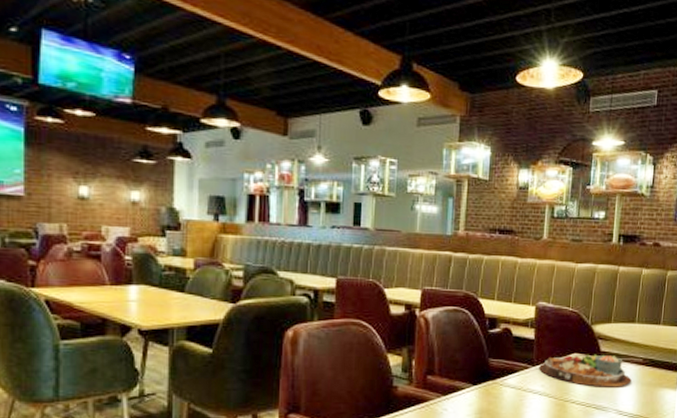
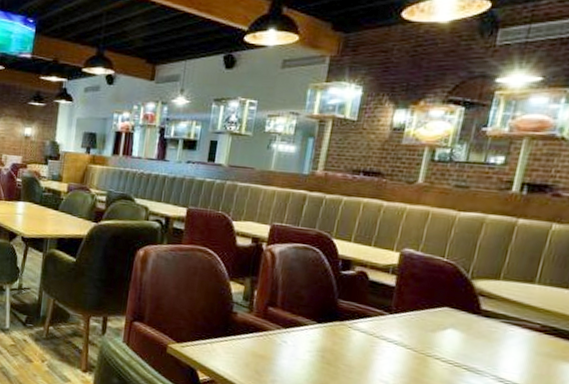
food platter: present [539,354,632,387] -> none [397,307,522,352]

